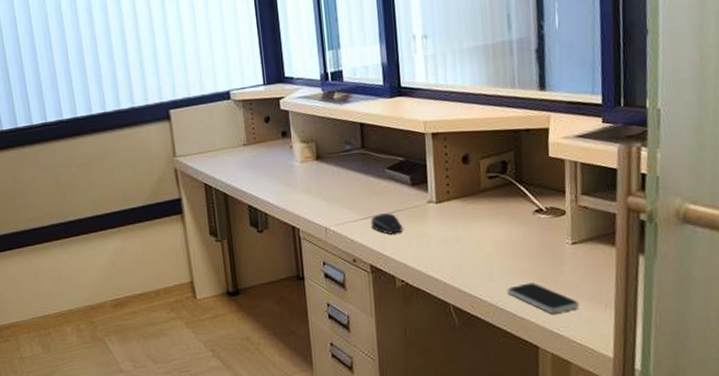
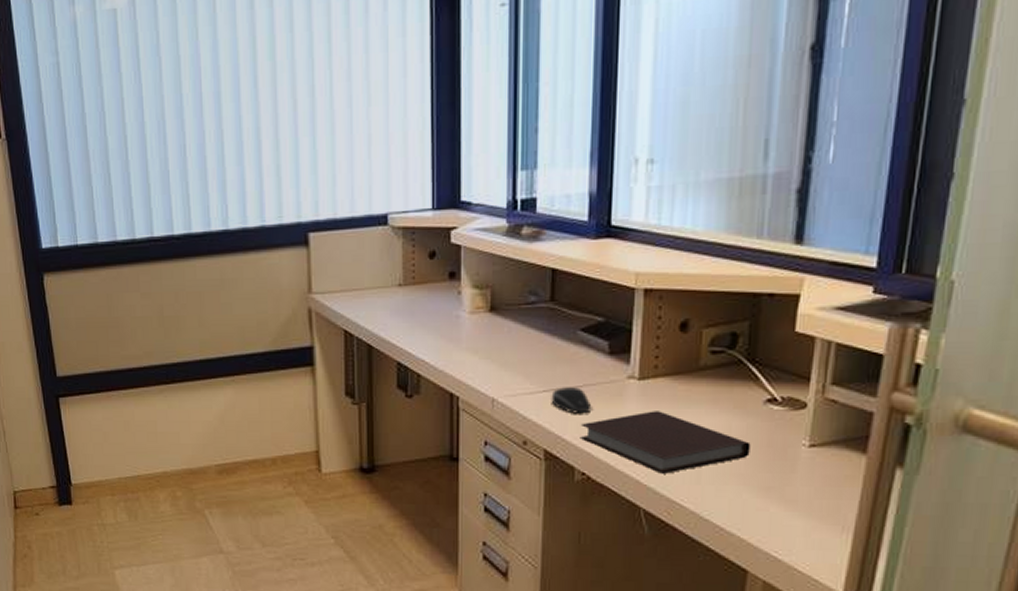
notebook: none [396,226,528,276] -> present [580,411,751,474]
smartphone: present [507,283,579,314] -> none [716,491,808,532]

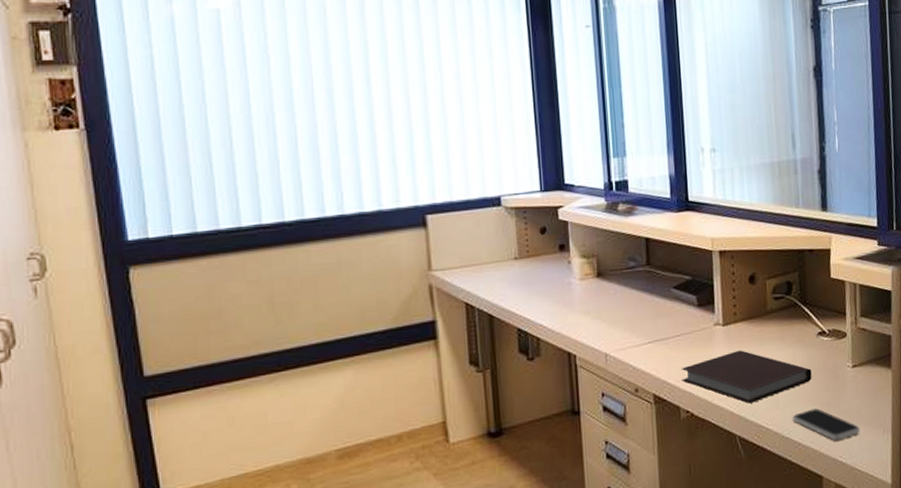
computer mouse: present [551,387,592,414] -> none [655,336,689,360]
smartphone: none [716,491,808,532] -> present [792,408,860,441]

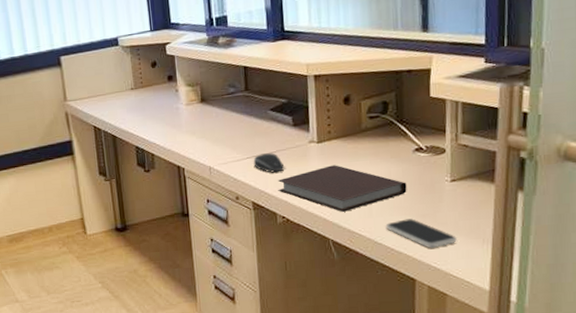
computer mouse: none [655,336,689,360] -> present [253,153,285,173]

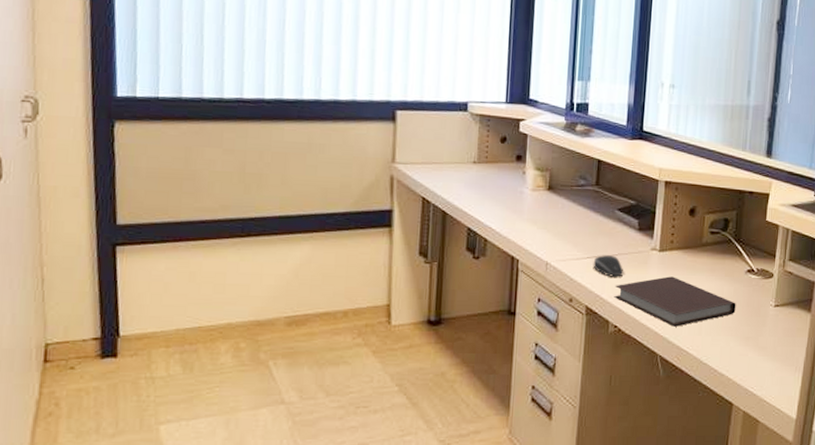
smartphone: present [385,218,457,248] -> none [712,340,774,372]

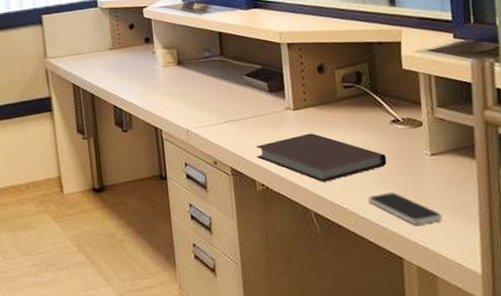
computer mouse: present [593,255,624,277] -> none [230,118,262,139]
smartphone: none [712,340,774,372] -> present [367,192,443,225]

